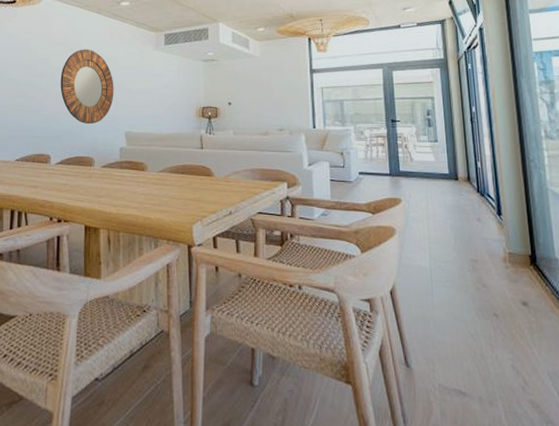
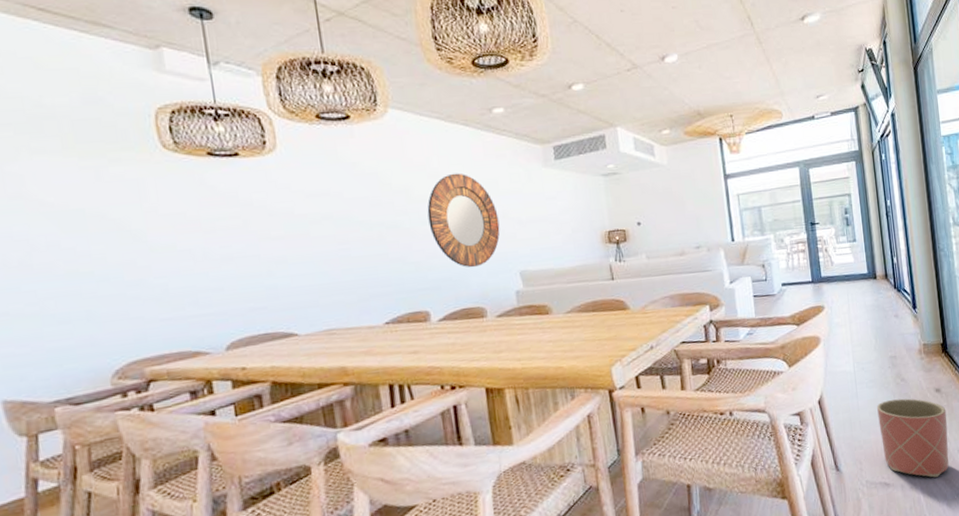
planter: none [454,304,537,398] -> present [877,398,949,478]

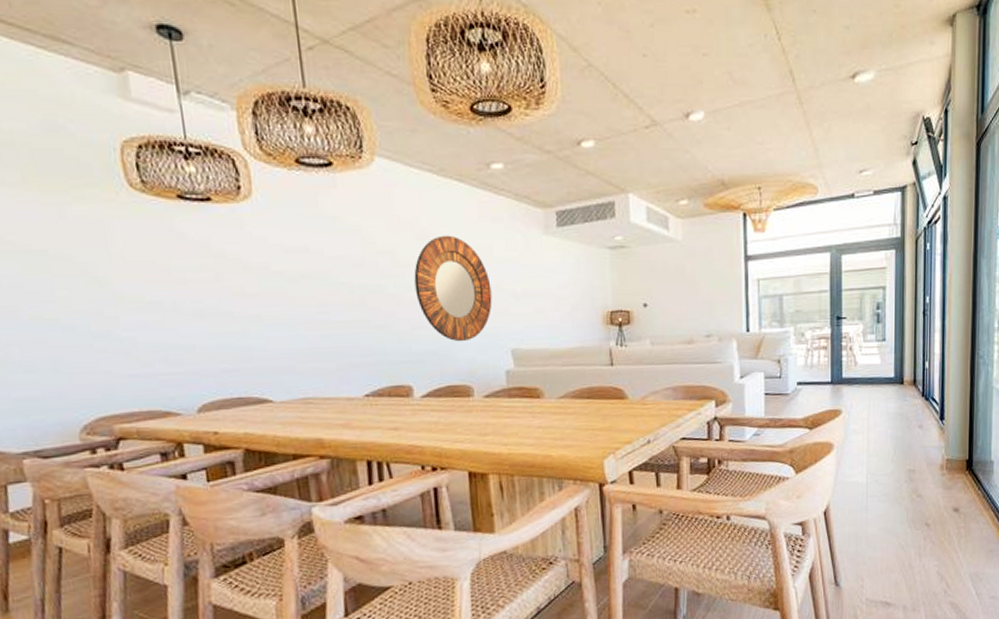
planter: present [877,398,949,478] -> none [887,515,963,601]

